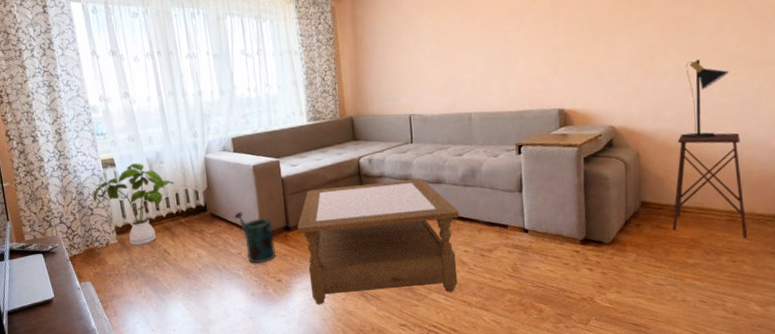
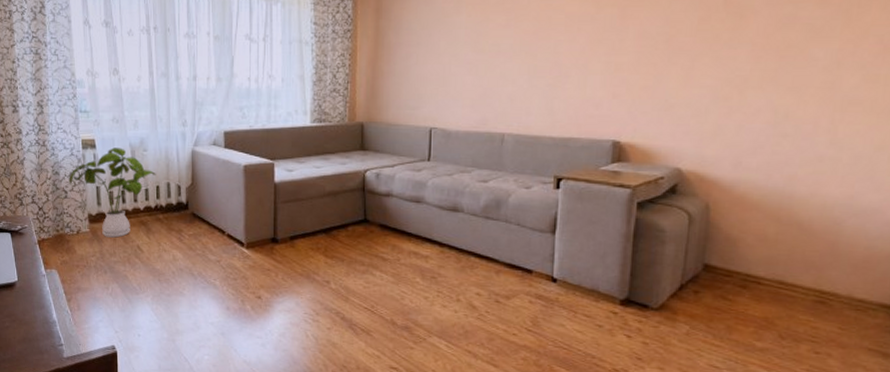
watering can: present [234,211,276,264] -> none [217,215,261,276]
coffee table: present [297,178,460,305] -> none [285,200,476,339]
side table: present [672,132,748,239] -> none [740,188,846,328]
table lamp: present [682,59,730,139] -> none [768,98,843,197]

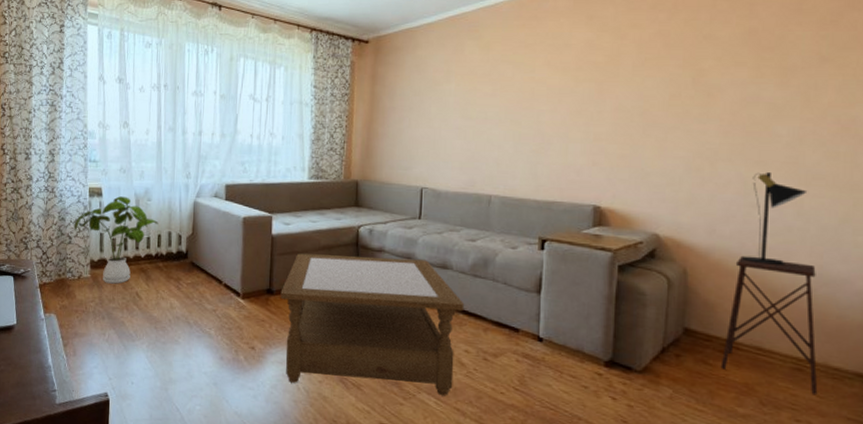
coffee table: none [285,200,476,339] -> present [280,253,465,396]
side table: none [740,188,846,328] -> present [720,255,818,396]
table lamp: none [768,98,843,197] -> present [742,171,808,265]

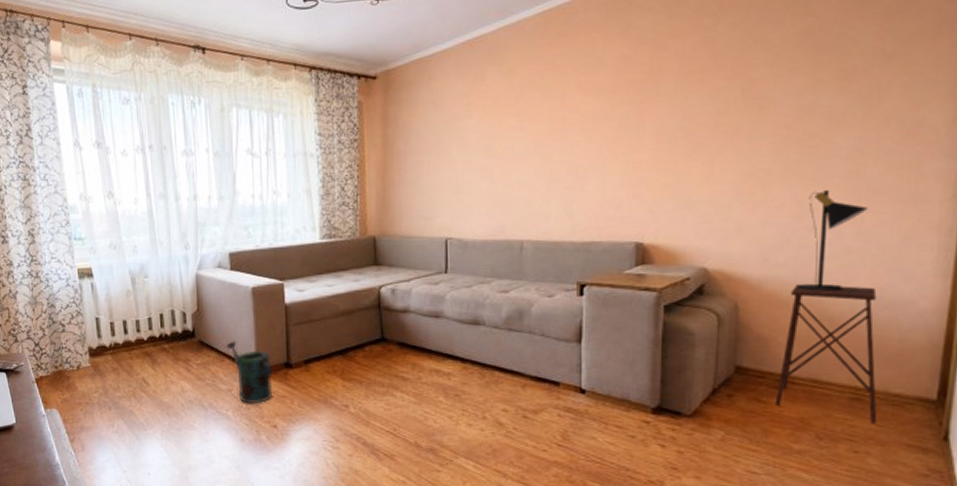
house plant: present [74,196,159,284] -> none [65,275,159,371]
watering can: none [215,265,256,326] -> present [226,341,274,404]
coffee table: present [280,253,465,396] -> none [300,317,500,459]

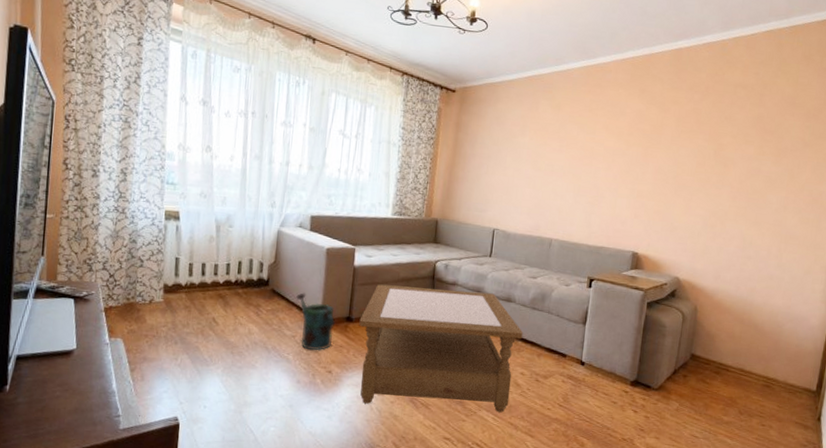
coffee table: none [300,317,500,459] -> present [359,284,523,413]
side table: present [775,284,877,425] -> none [714,297,786,406]
table lamp: present [797,189,869,291] -> none [736,231,786,305]

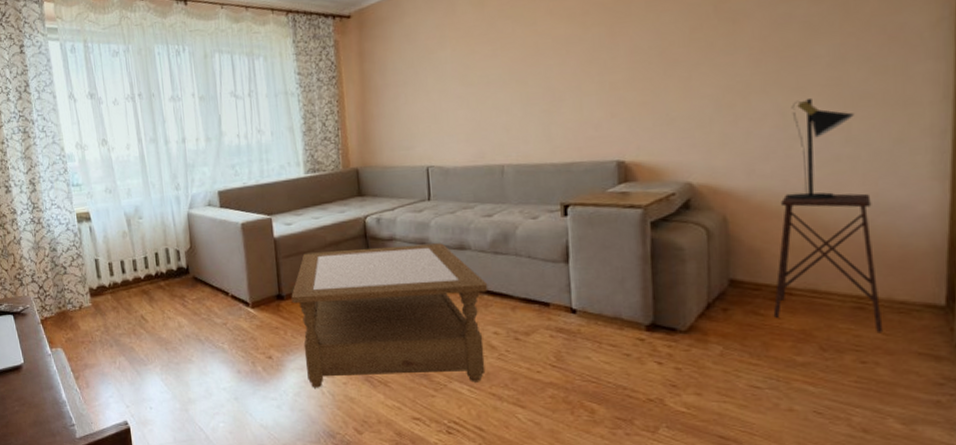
watering can: present [296,293,336,351] -> none [219,275,266,337]
side table: none [714,297,786,406] -> present [773,193,884,334]
table lamp: none [736,231,786,305] -> present [787,97,855,200]

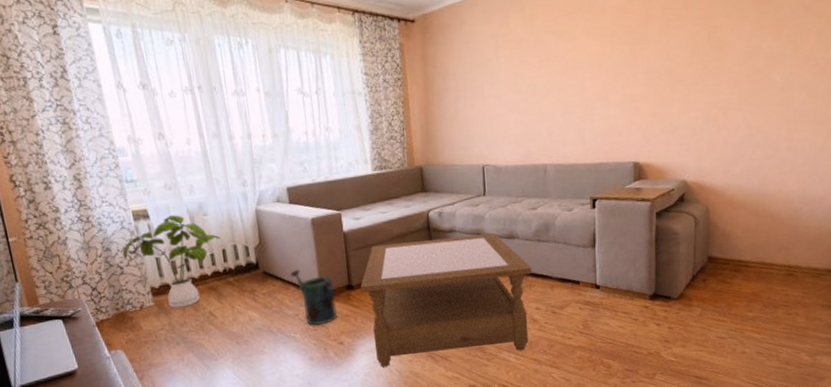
house plant: none [66,218,154,310] -> present [122,215,220,309]
watering can: none [219,275,266,337] -> present [290,269,337,326]
side table: present [773,193,884,334] -> none [735,189,803,293]
table lamp: present [787,97,855,200] -> none [749,114,796,194]

